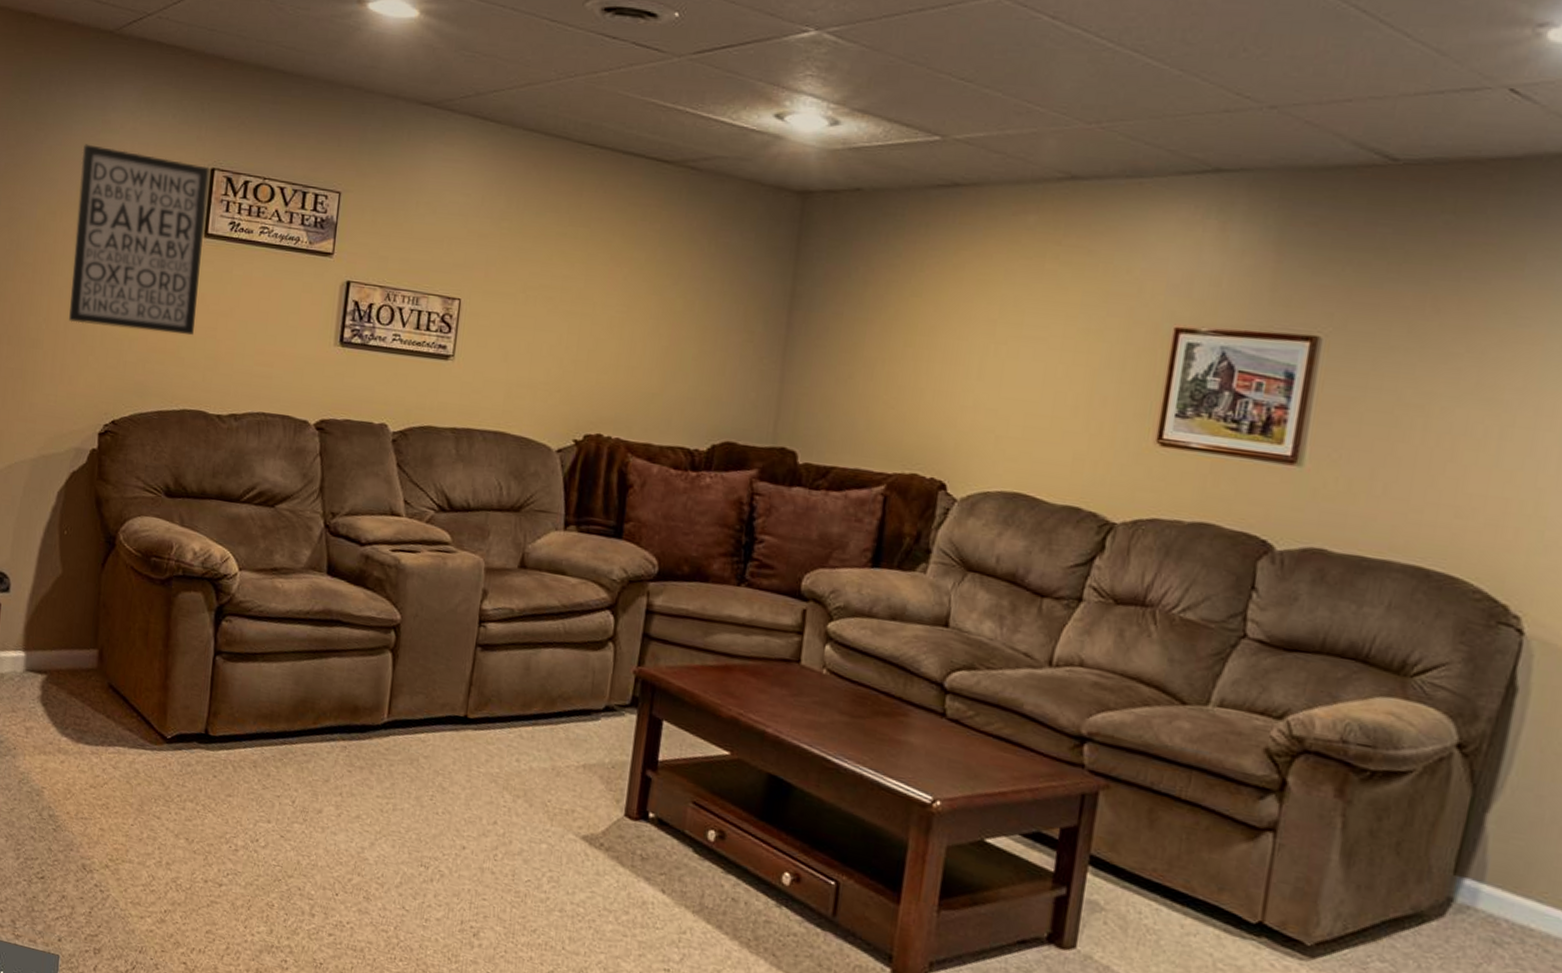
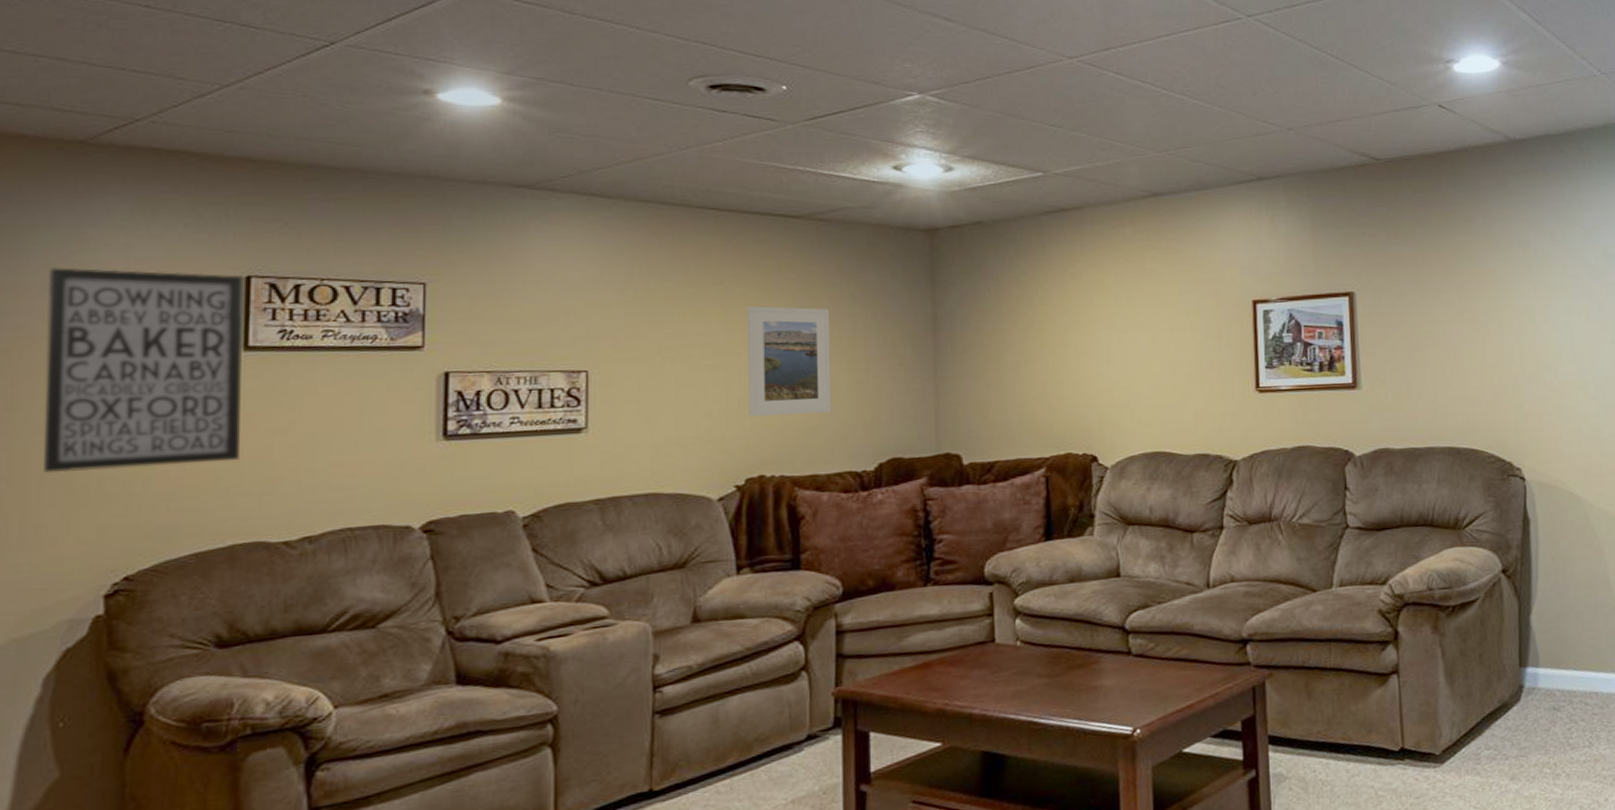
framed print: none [595,253,688,381] -> present [747,305,832,417]

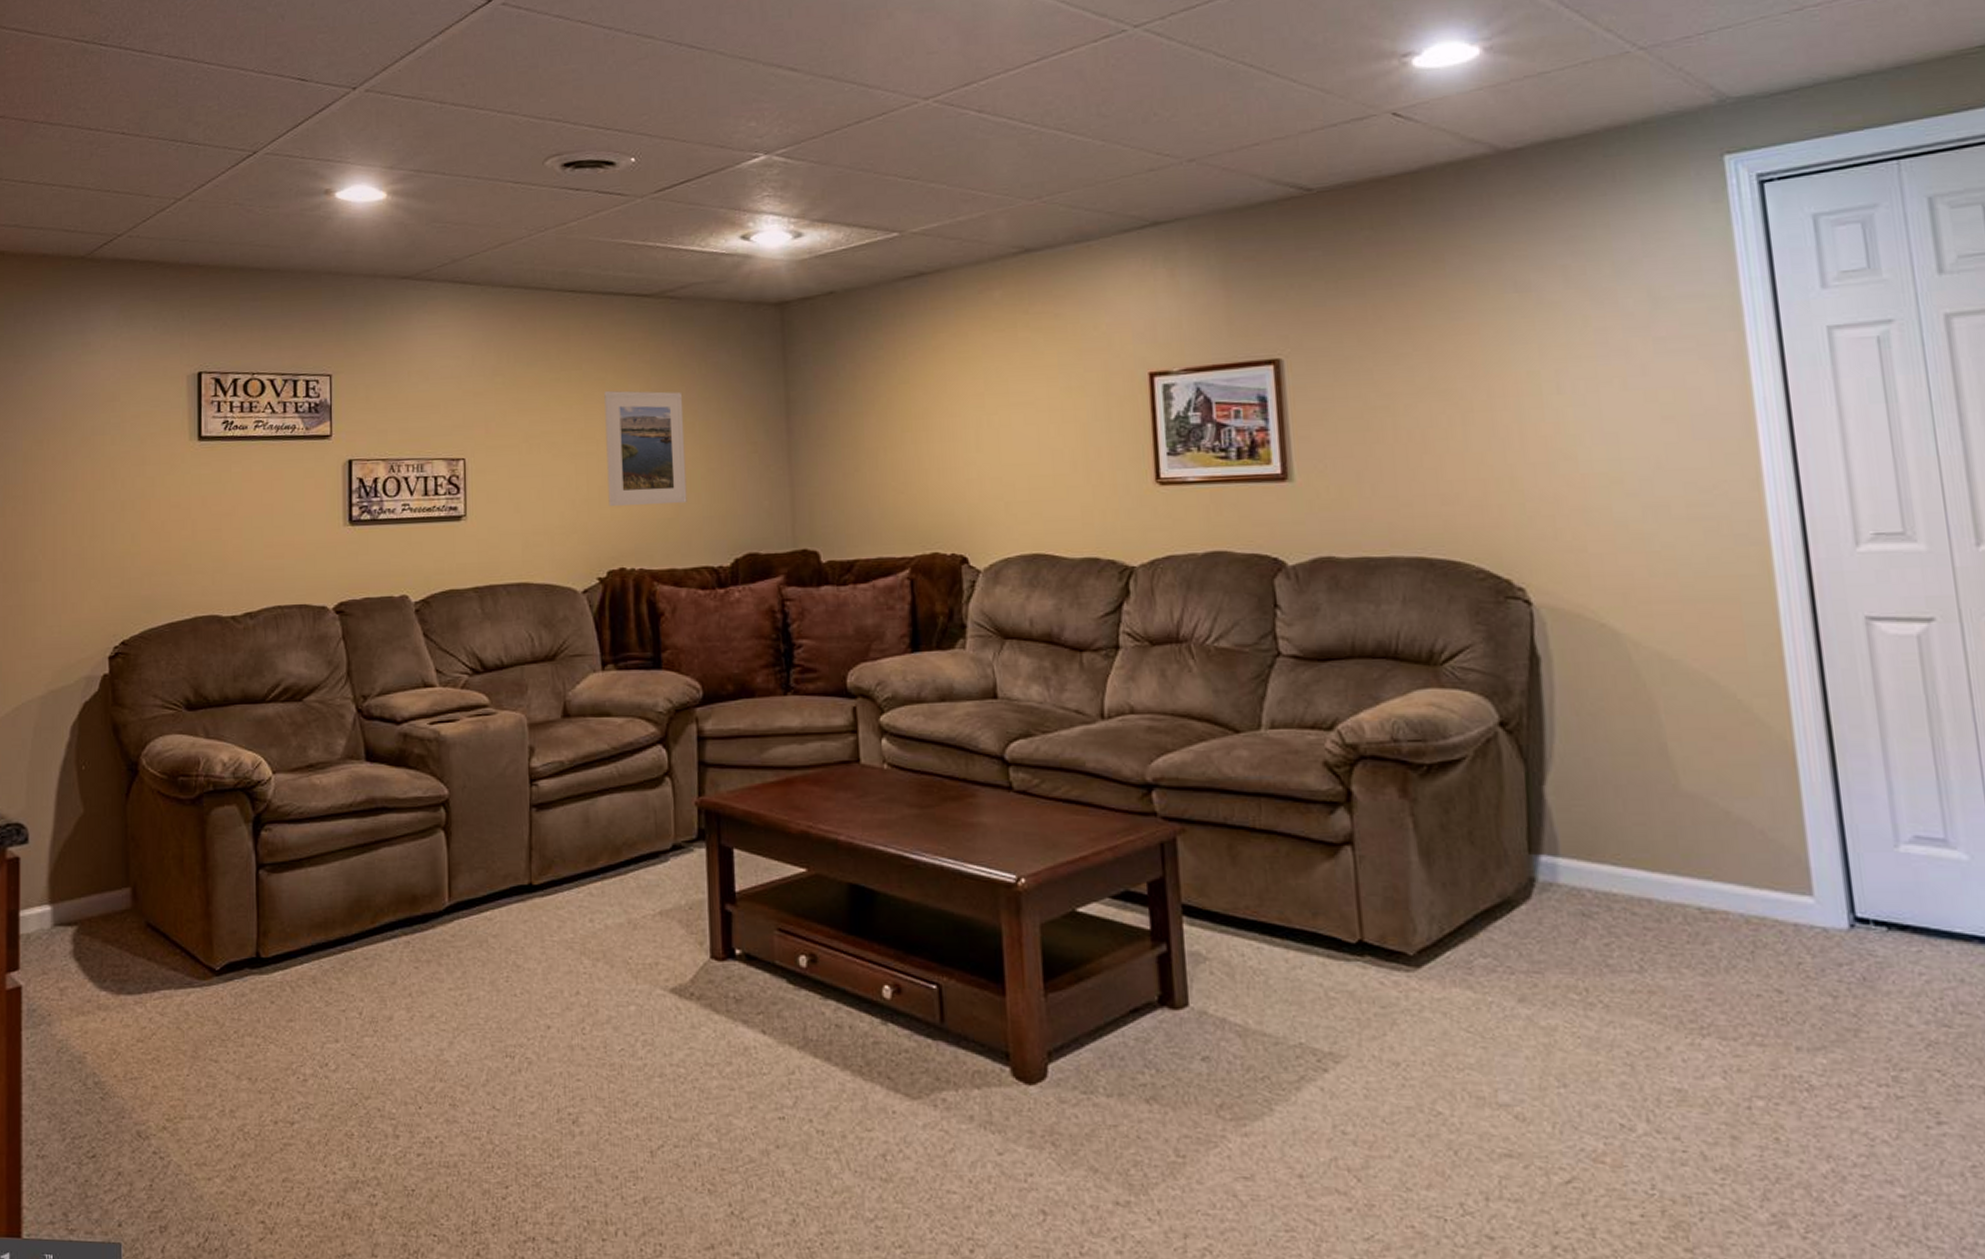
wall art: present [42,267,244,474] -> none [64,368,198,549]

